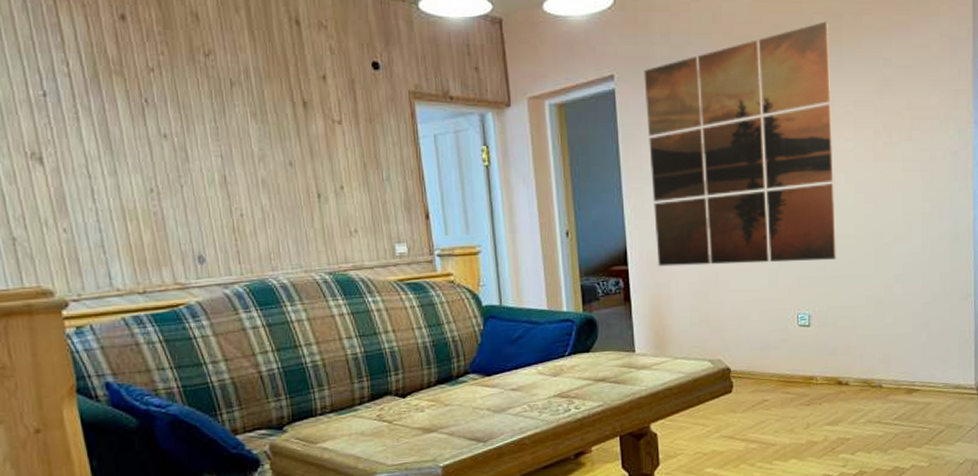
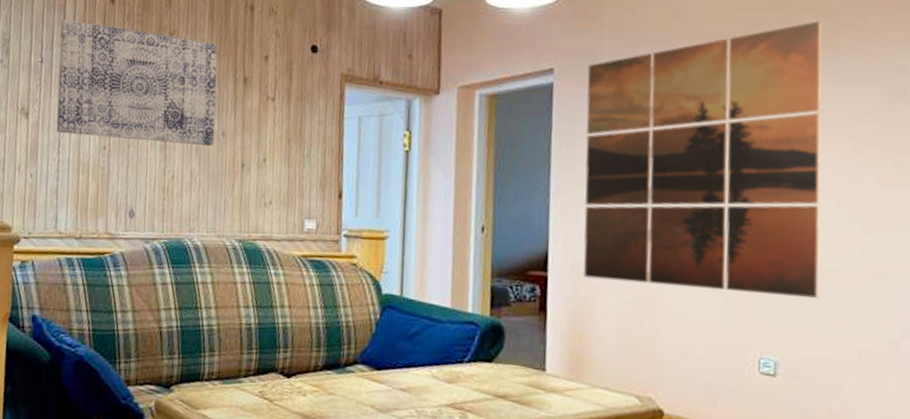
wall art: none [60,41,282,179] -> present [56,19,218,147]

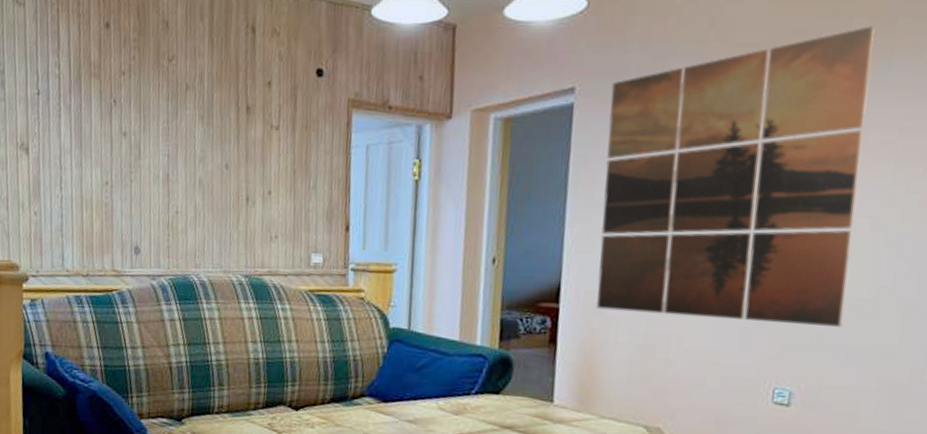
wall art: present [56,19,218,147] -> none [55,47,219,180]

